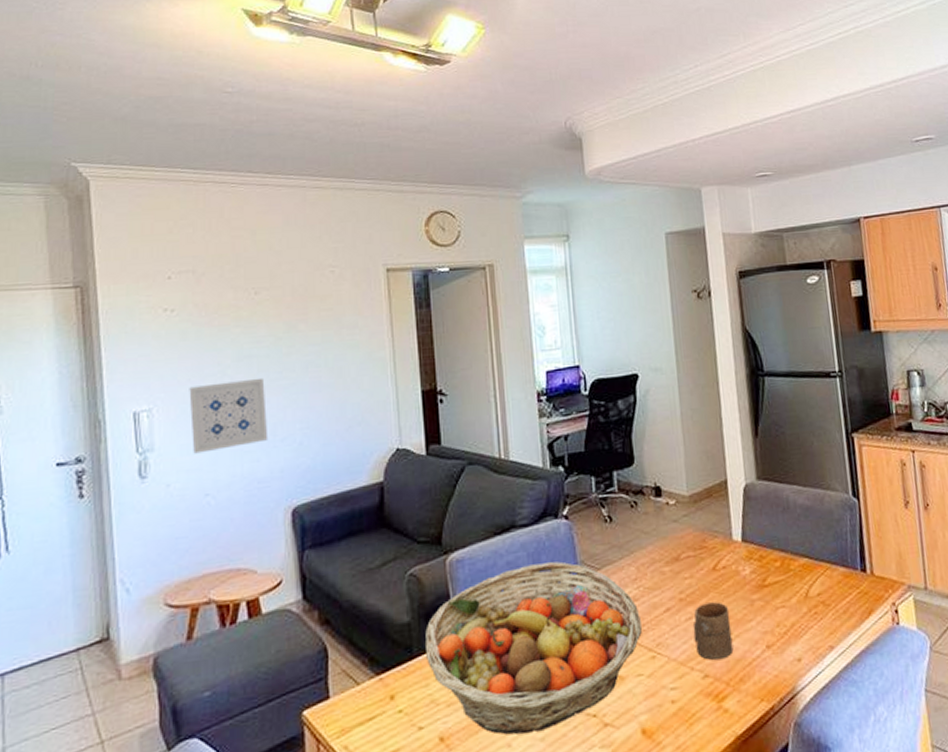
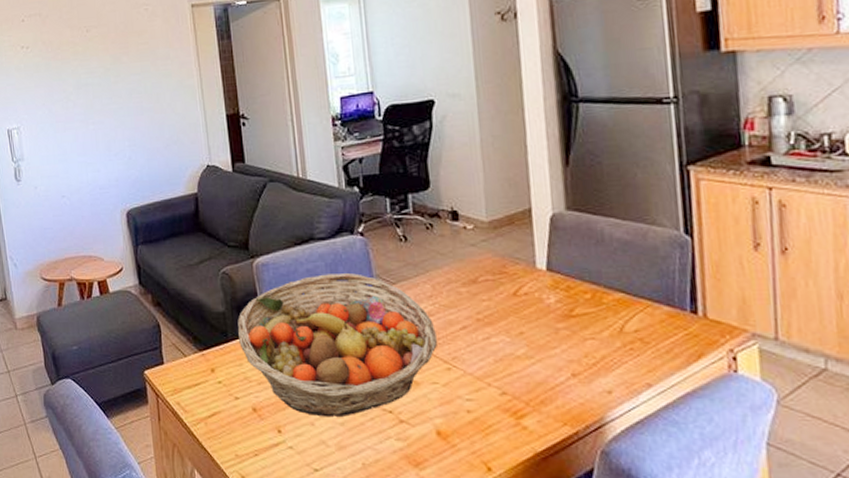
wall art: present [189,377,269,454] -> none [44,102,105,164]
cup: present [692,602,734,660] -> none [490,326,535,381]

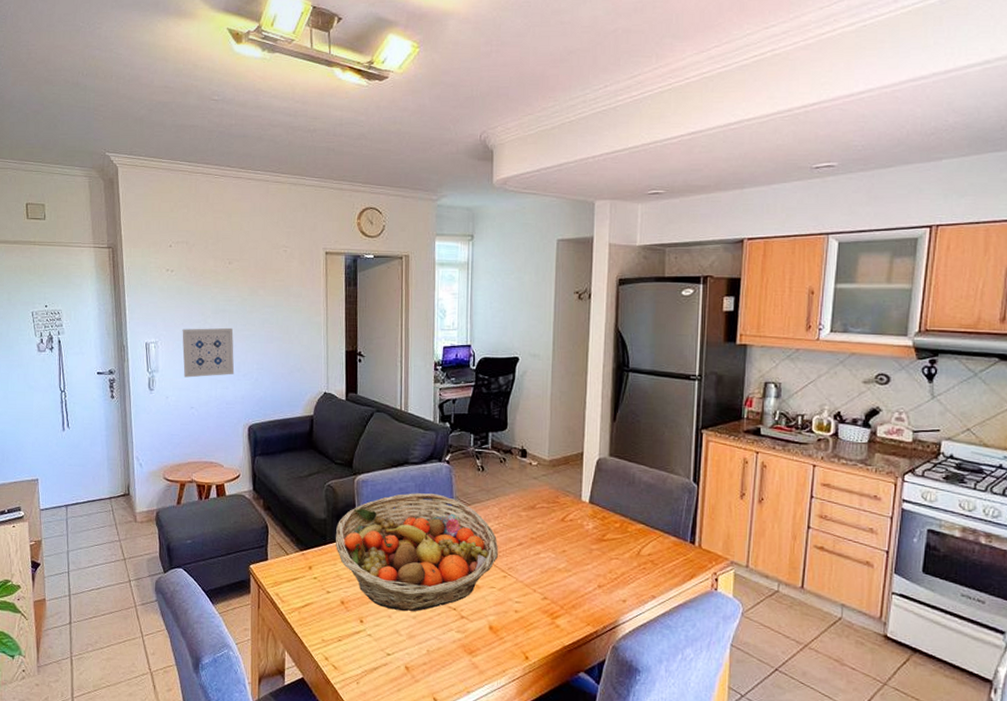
wall art: none [44,102,105,164] -> present [182,327,235,378]

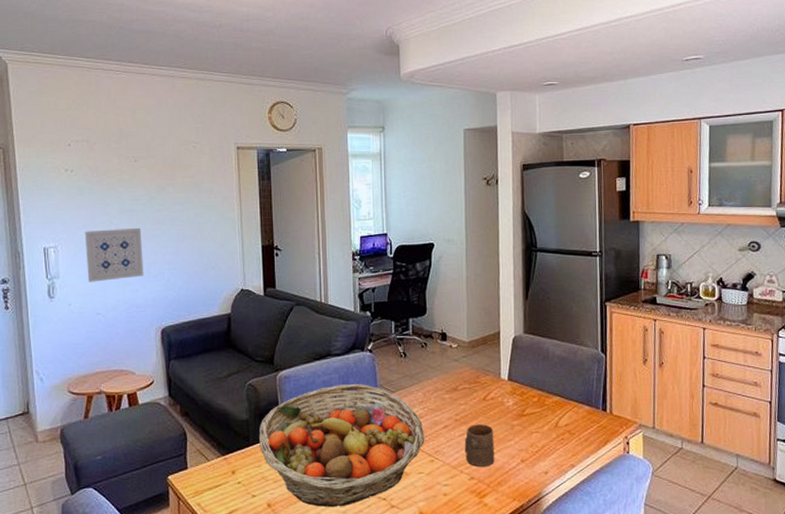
cup: none [539,544,571,589] -> present [464,424,495,468]

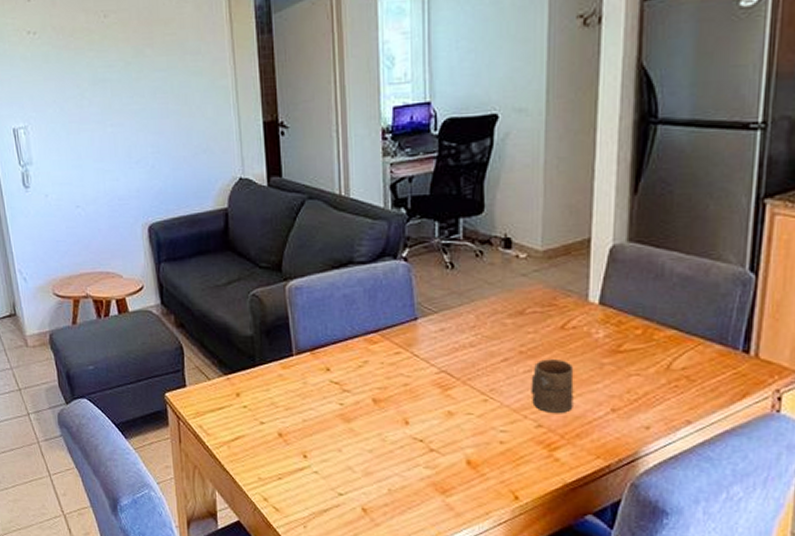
wall art: present [85,227,144,282] -> none [55,101,125,170]
fruit basket: present [259,384,425,508] -> none [266,300,477,444]

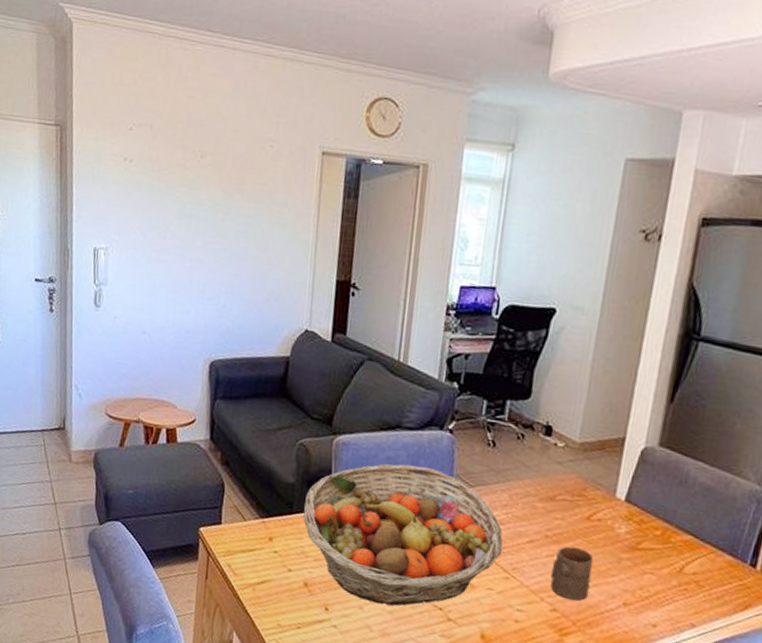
fruit basket: none [266,300,477,444] -> present [303,464,503,606]

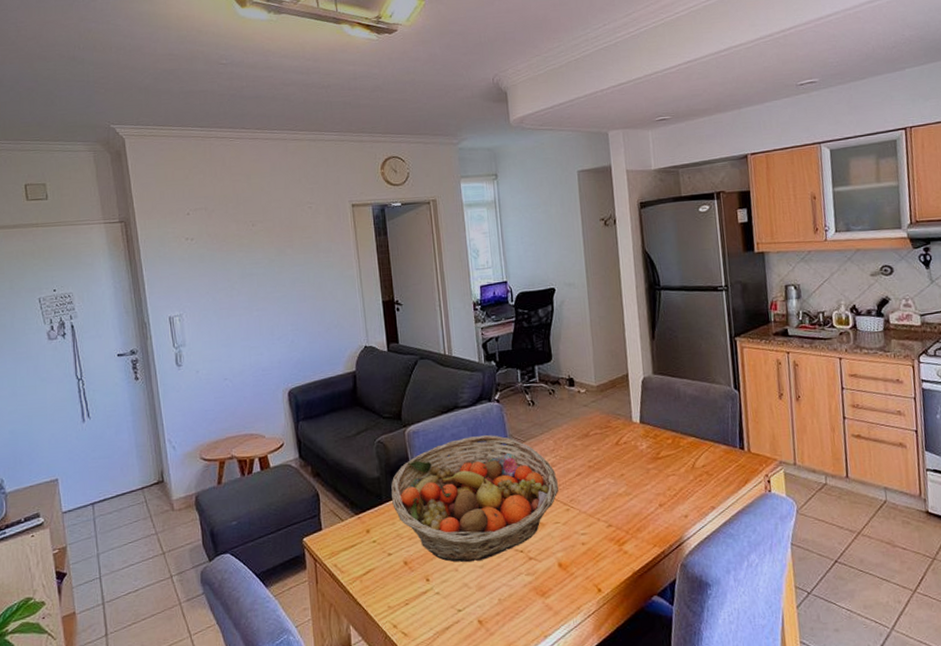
cup: present [550,546,594,601] -> none [599,469,632,514]

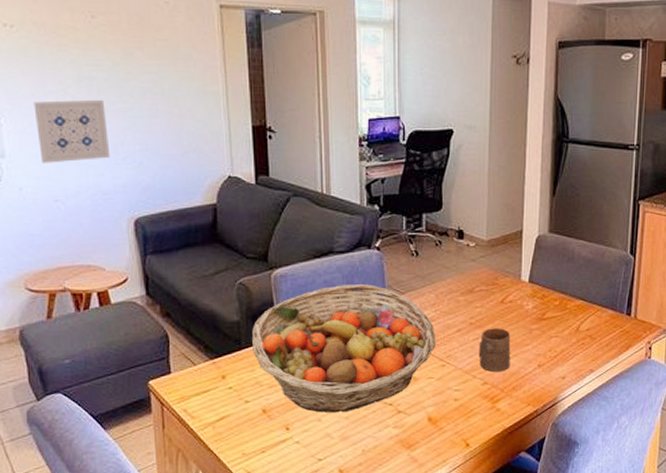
wall art: none [208,291,268,348] -> present [33,99,111,163]
cup: none [599,469,632,514] -> present [478,328,511,372]

